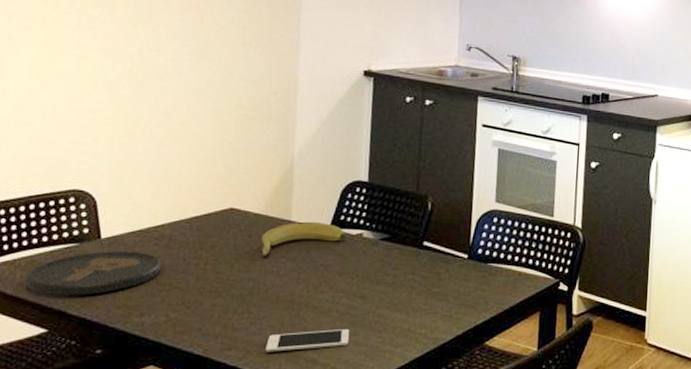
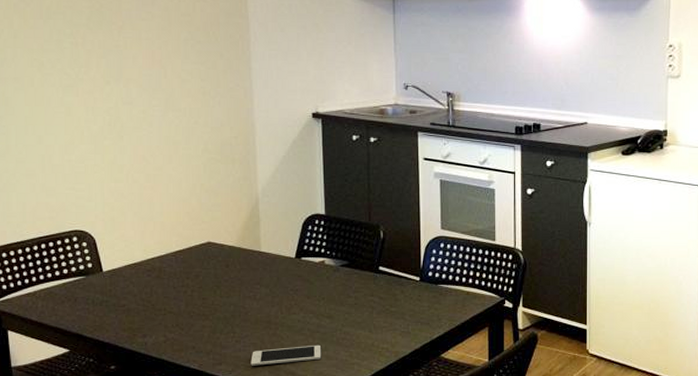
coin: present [25,251,162,296] -> none [46,282,155,322]
banana: present [261,221,346,256] -> none [237,252,310,283]

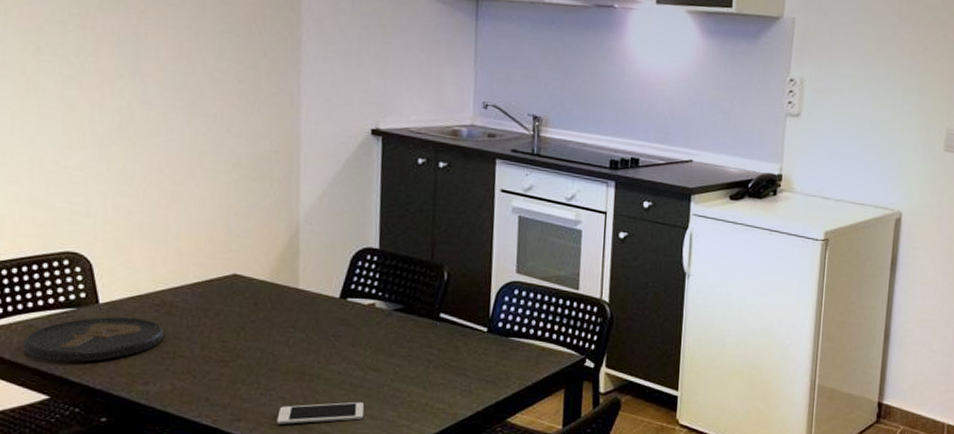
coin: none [46,282,155,322] -> present [23,317,164,363]

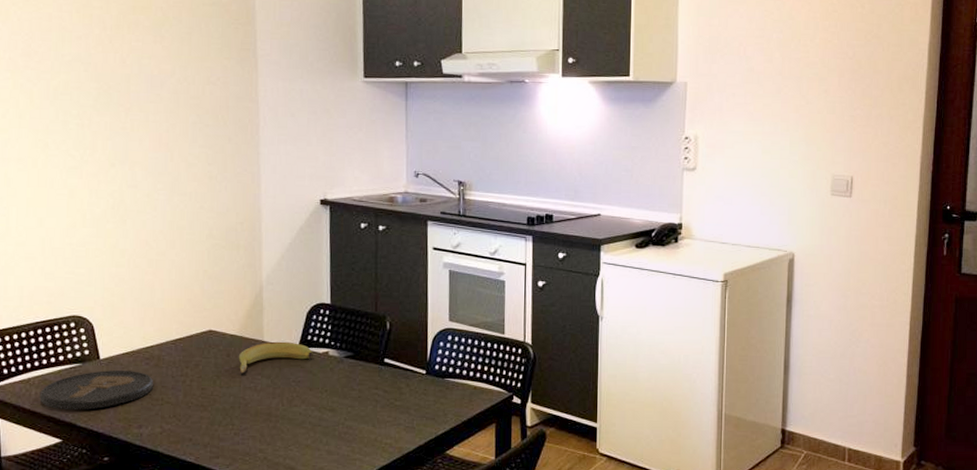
banana: none [267,289,357,325] -> present [238,341,313,374]
cell phone: present [277,401,365,424] -> none [249,439,323,460]

